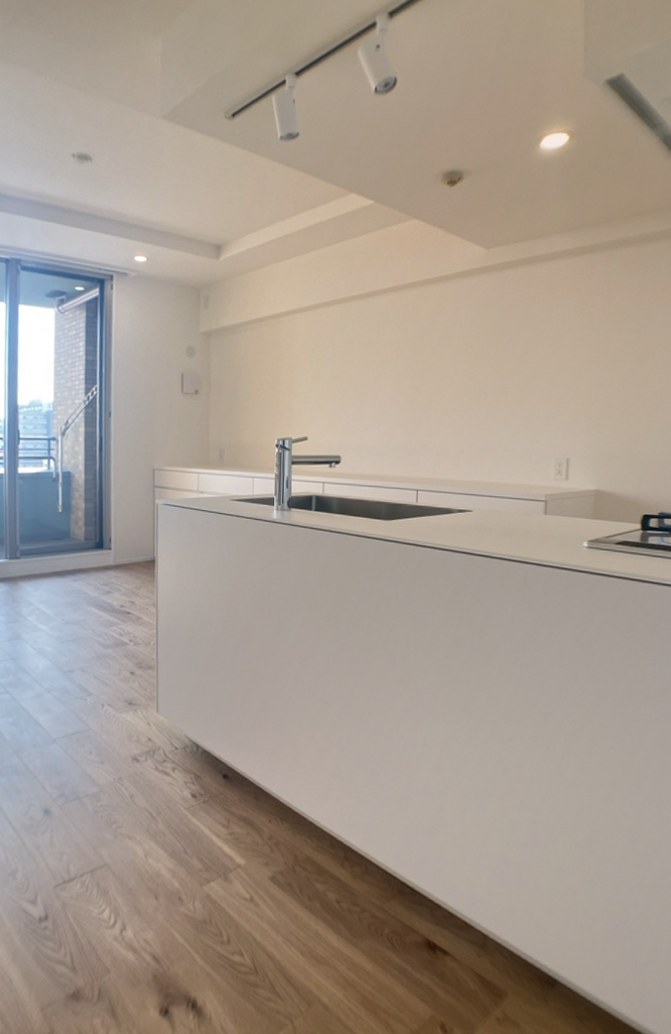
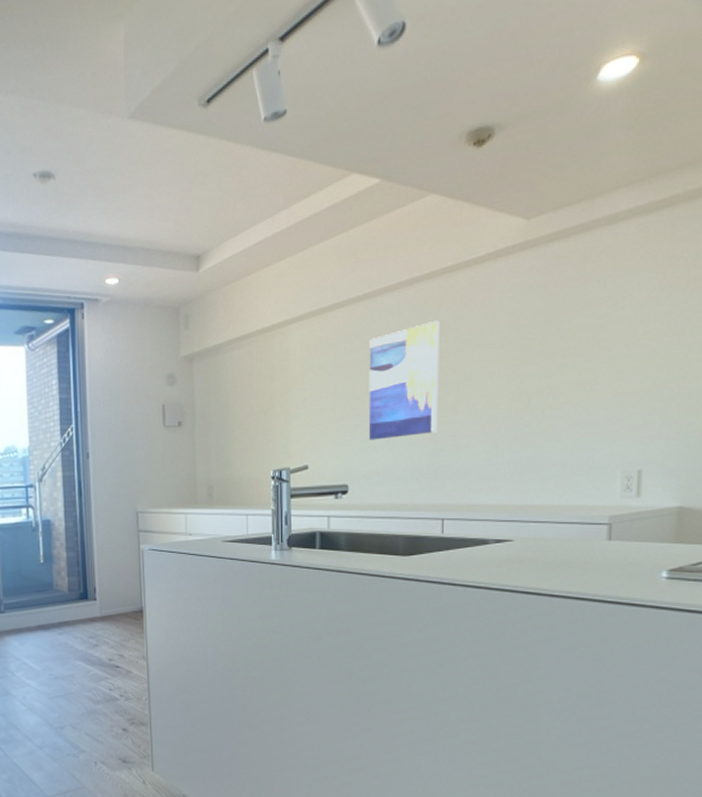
wall art: none [358,322,418,419] -> present [368,320,440,441]

